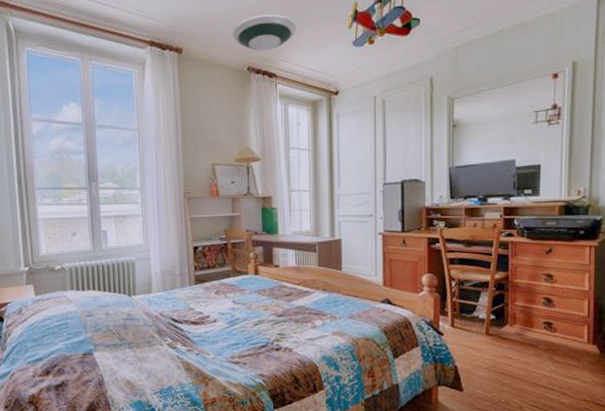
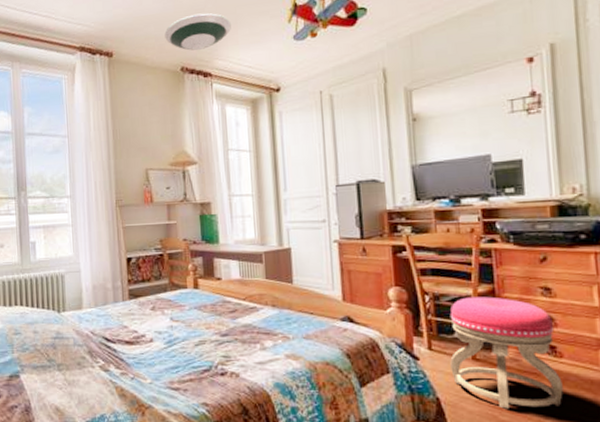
stool: none [468,282,554,375] -> present [449,296,563,410]

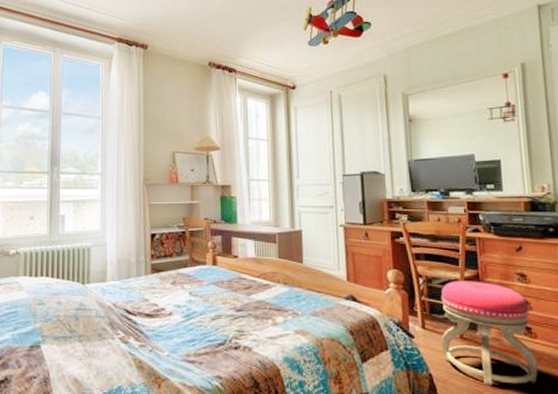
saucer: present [164,13,231,51] -> none [195,16,254,49]

